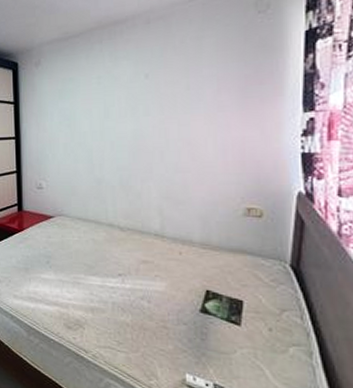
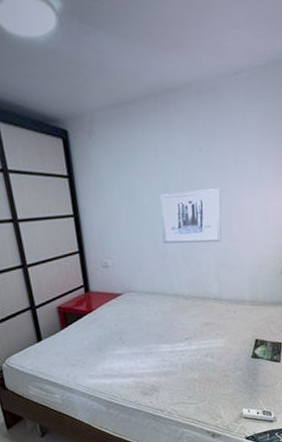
wall art: none [100,115,168,172] -> present [159,188,222,244]

